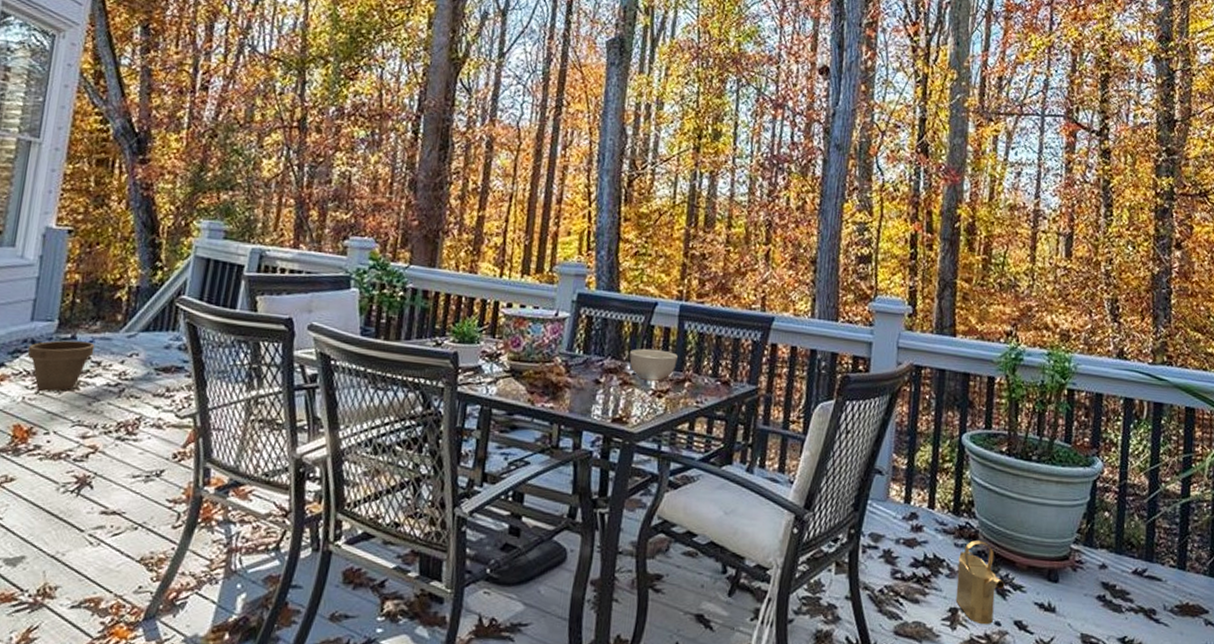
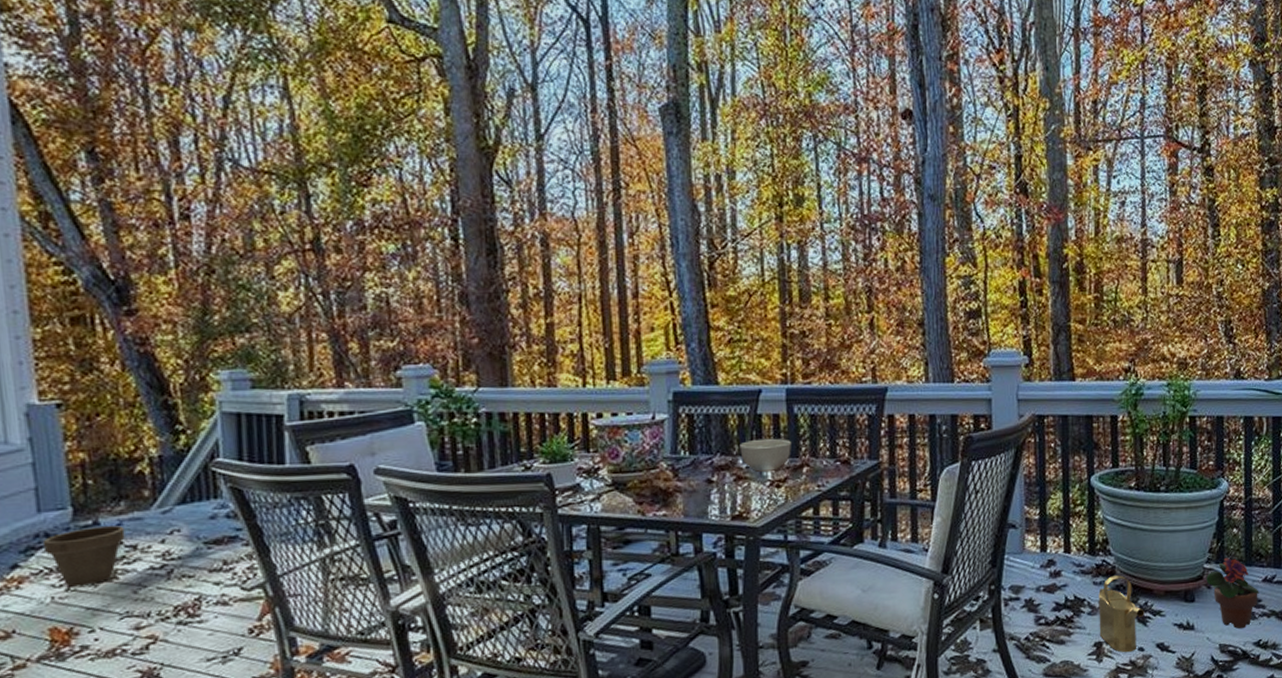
potted flower: none [1072,541,1128,621] -> present [1206,558,1259,629]

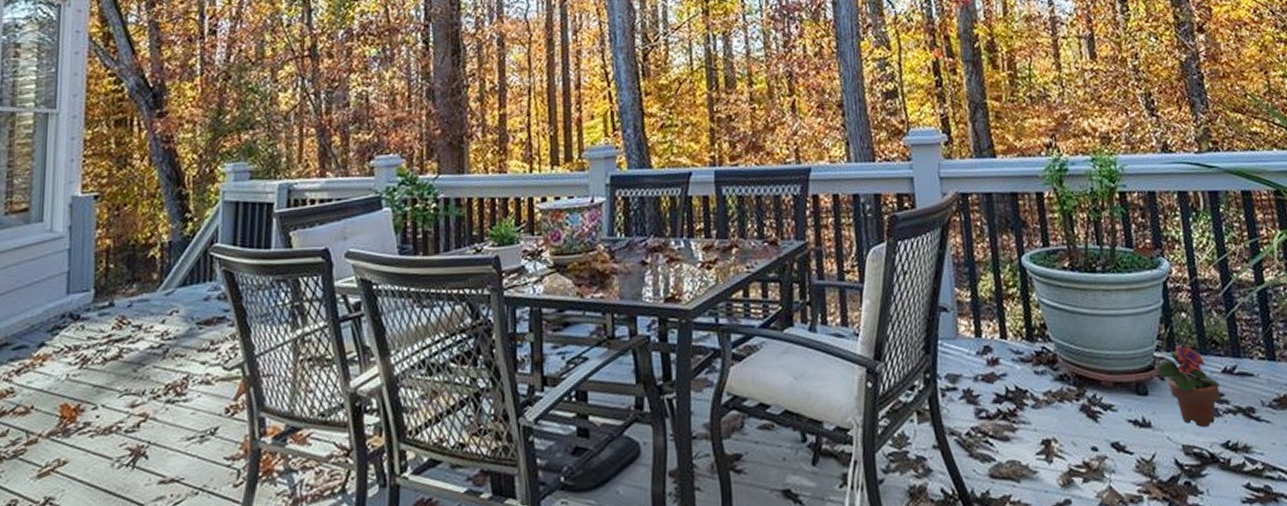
flower pot: present [42,525,126,587] -> none [66,306,134,365]
bowl: present [740,438,791,473] -> none [672,220,721,254]
watering can: present [1098,575,1145,653] -> none [1041,364,1094,453]

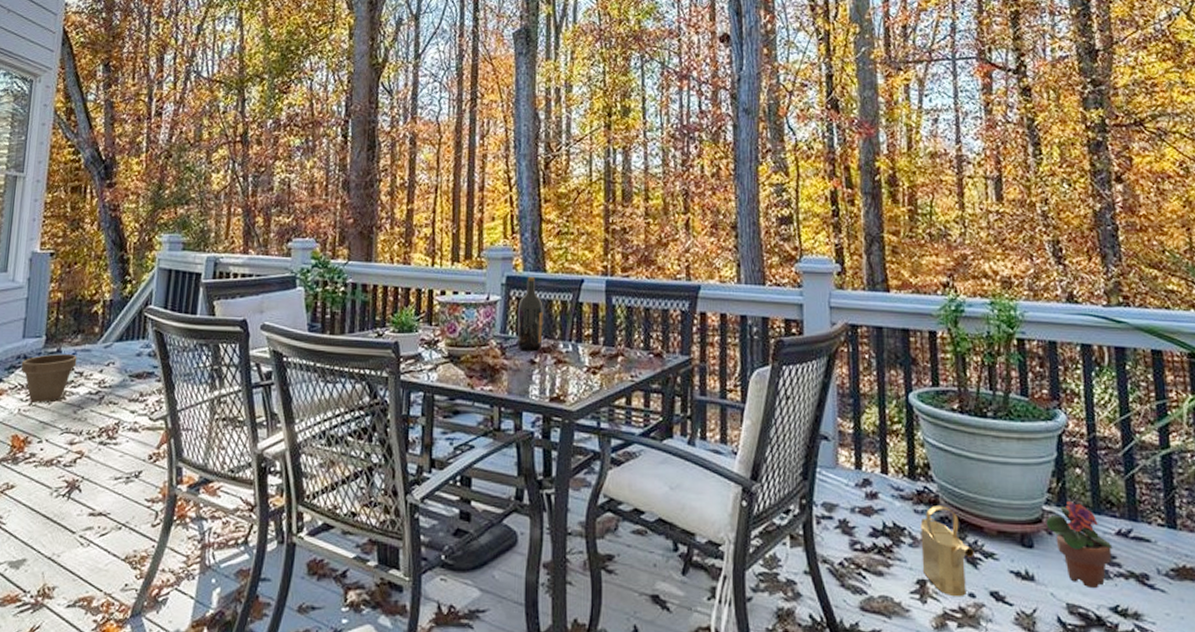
flower pot: none [66,306,134,365] -> present [21,354,77,403]
wine bottle: none [625,174,653,253] -> present [517,277,543,352]
watering can: none [1041,364,1094,453] -> present [920,506,975,597]

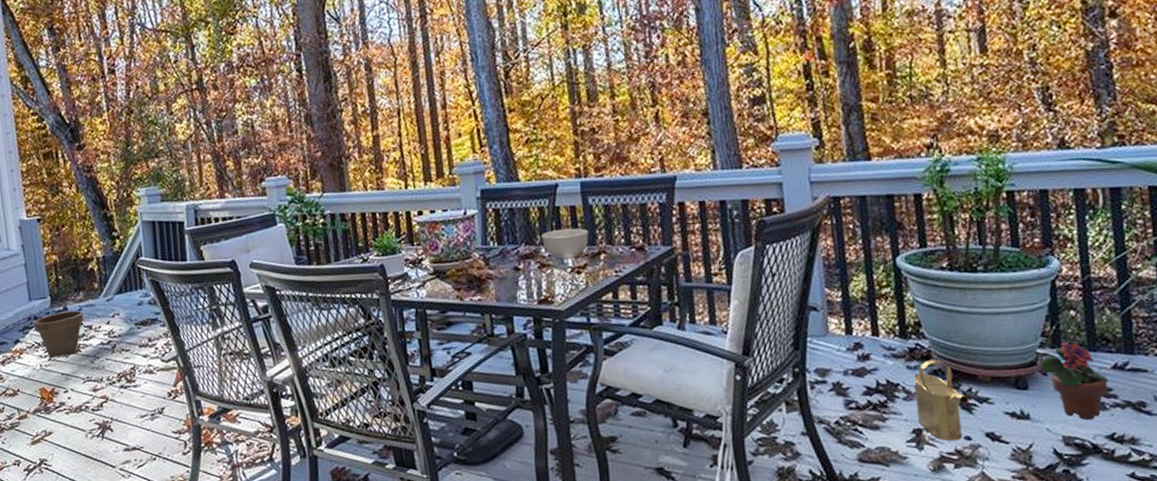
wine bottle: present [517,277,543,352] -> none [496,187,524,260]
bowl: none [561,326,608,359] -> present [541,228,589,260]

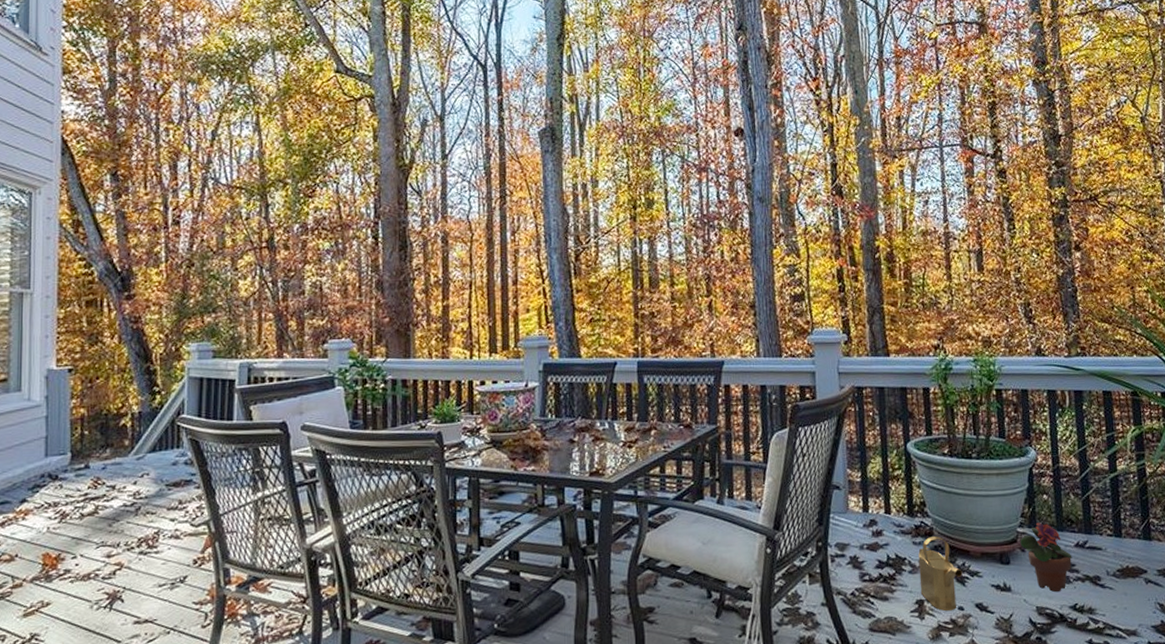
flower pot: present [33,310,84,357] -> none [46,469,108,519]
bowl: present [541,228,589,260] -> none [598,404,641,435]

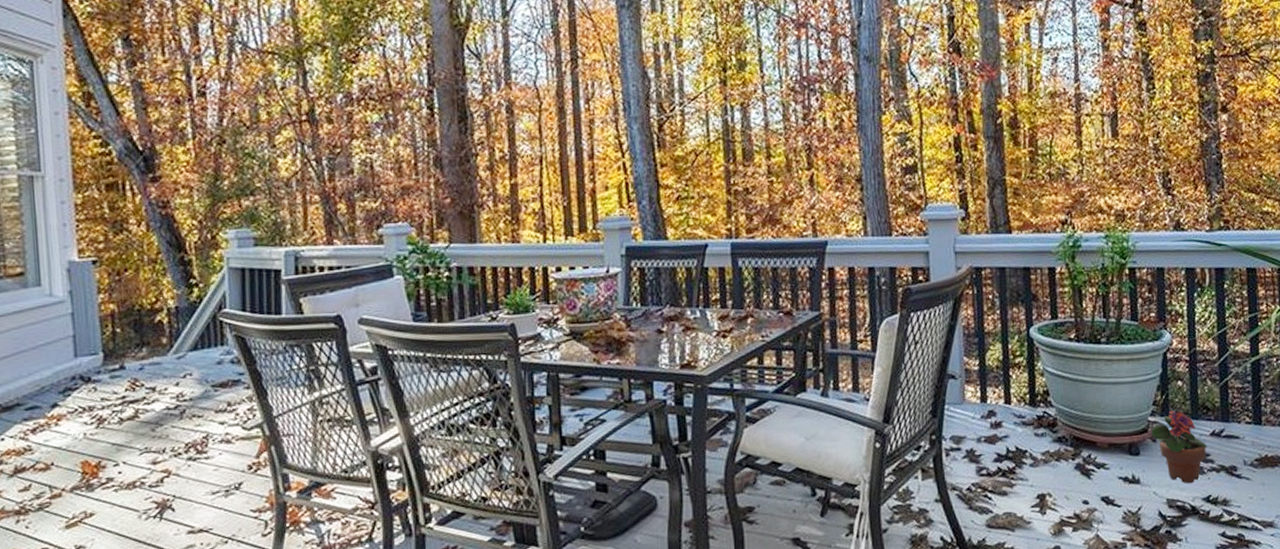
watering can: present [918,536,963,612] -> none [1040,427,1088,506]

